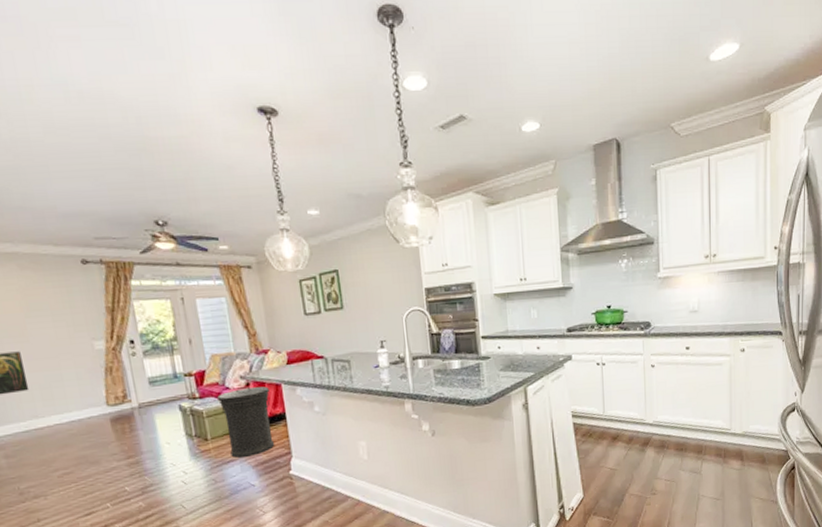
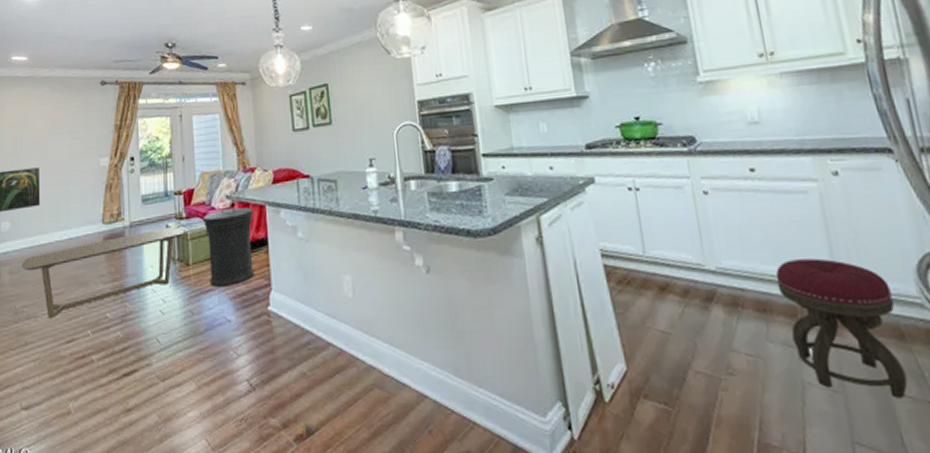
coffee table: none [17,405,200,496] -> present [21,226,185,319]
stool: none [692,411,763,500] -> present [775,258,908,399]

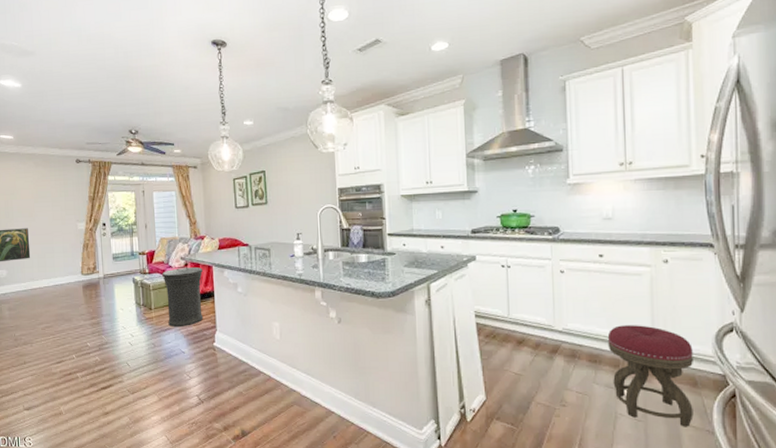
coffee table: present [21,226,185,319] -> none [17,279,148,345]

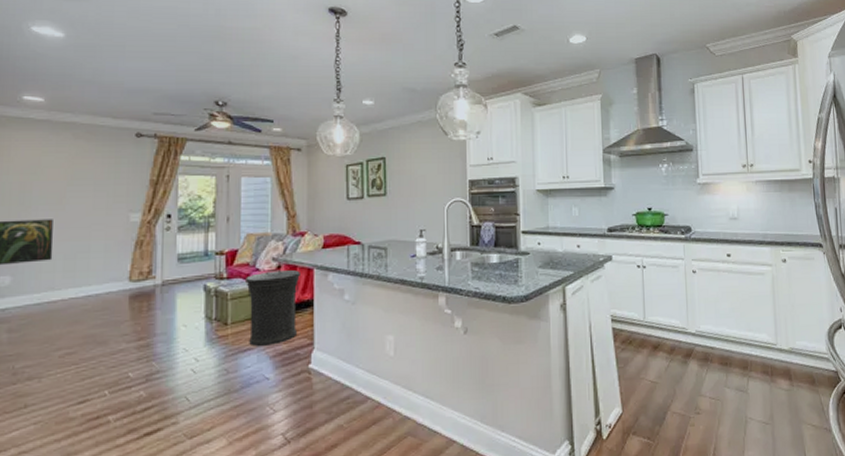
stool: present [607,325,693,427] -> none [736,324,813,427]

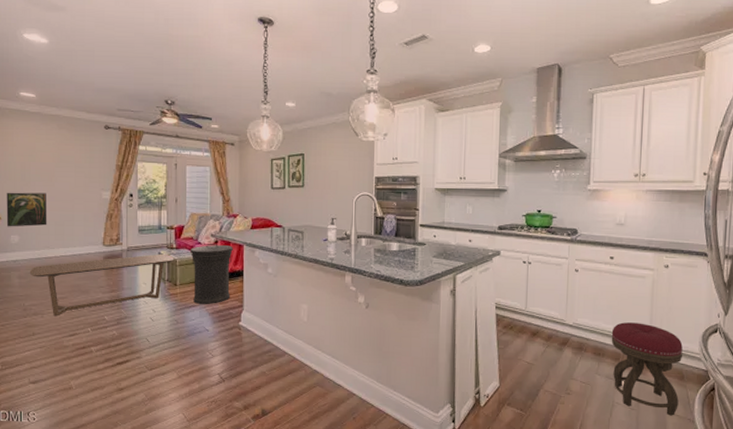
coffee table: none [23,285,225,379] -> present [29,253,175,317]
stool: none [736,324,813,427] -> present [611,322,683,416]

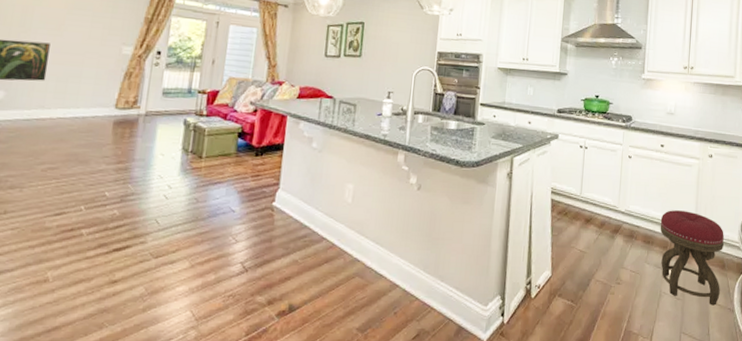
coffee table: present [29,253,175,317] -> none [11,121,203,191]
trash can: present [190,244,233,304] -> none [220,112,275,181]

